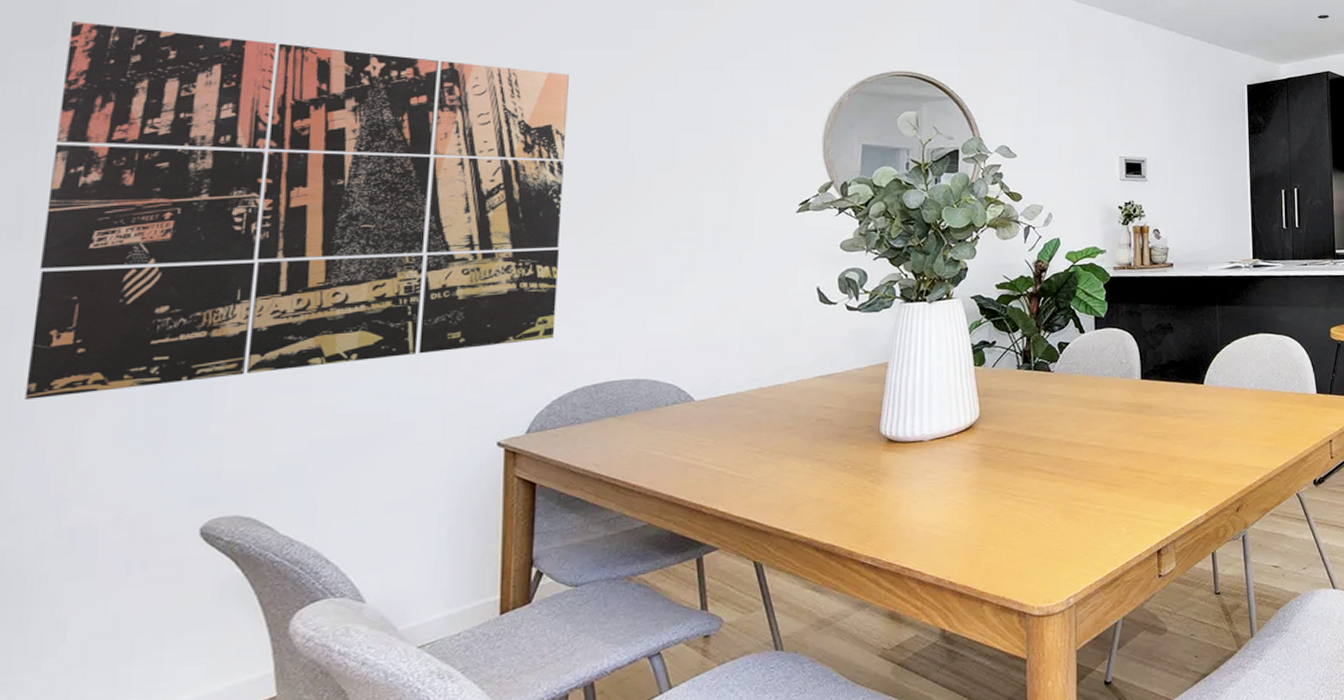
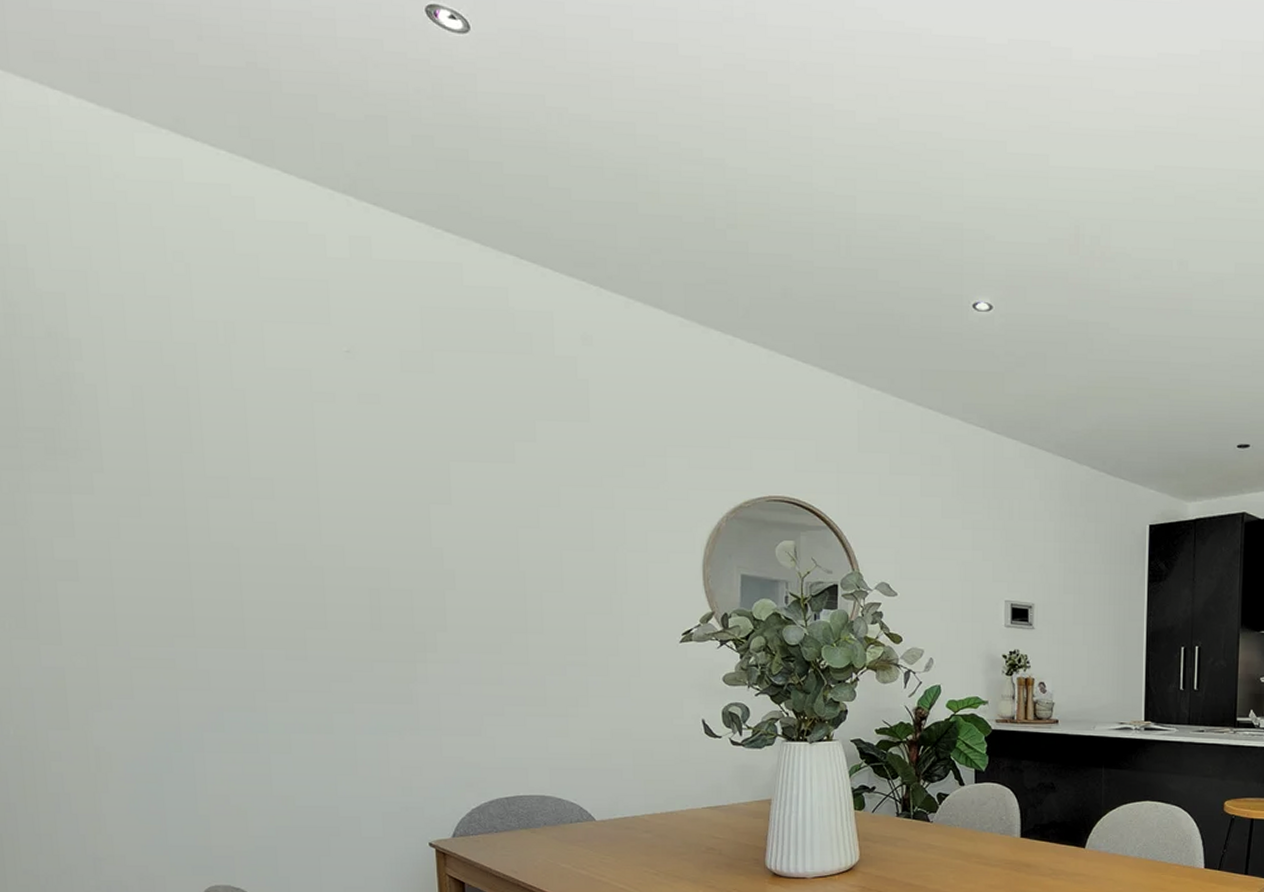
wall art: present [24,20,569,400] -> none [30,420,469,771]

